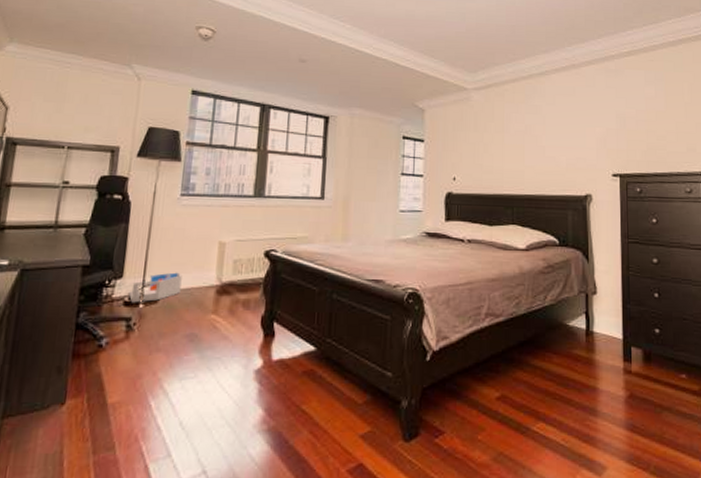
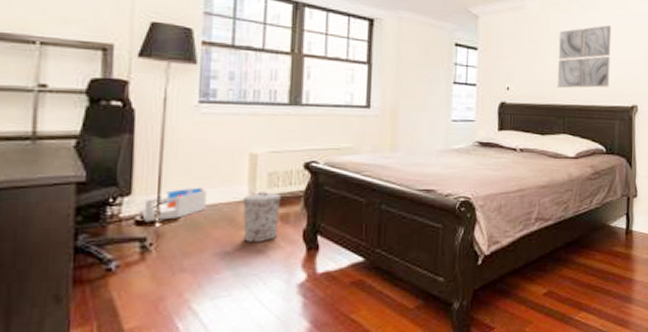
trash can: none [209,278,244,326] -> present [243,192,282,242]
wall art: none [504,113,559,178] -> present [557,25,612,89]

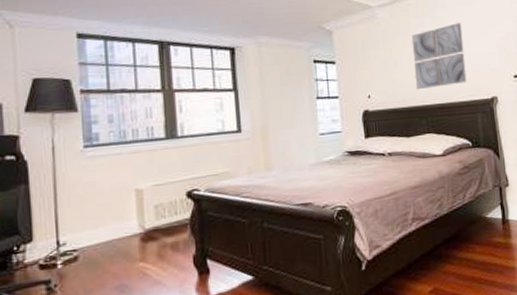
storage bin: present [140,187,207,222] -> none [42,226,101,265]
trash can: present [243,192,282,242] -> none [134,223,170,273]

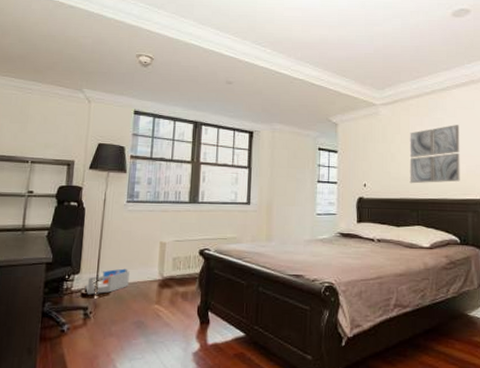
storage bin: none [42,226,101,265] -> present [85,268,130,295]

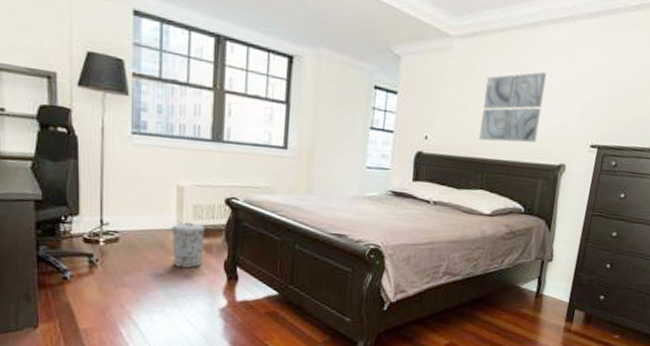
storage bin: present [85,268,130,295] -> none [87,213,141,241]
trash can: none [153,273,182,315] -> present [172,222,206,268]

